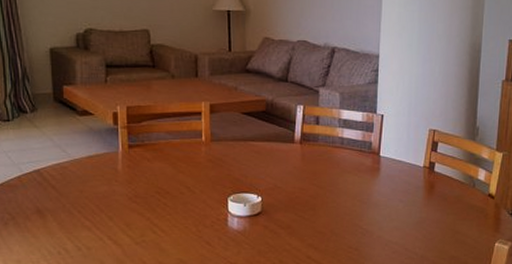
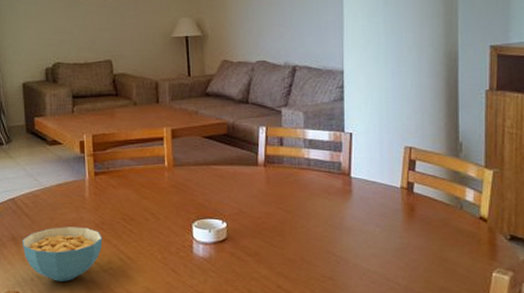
cereal bowl: none [49,199,136,255] -> present [23,227,103,282]

